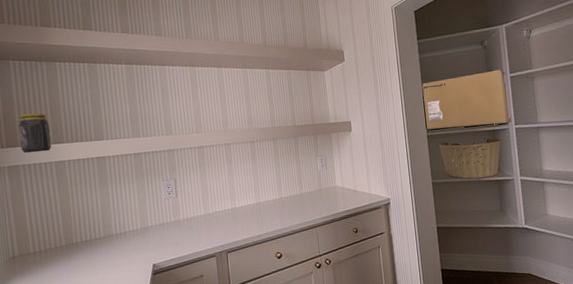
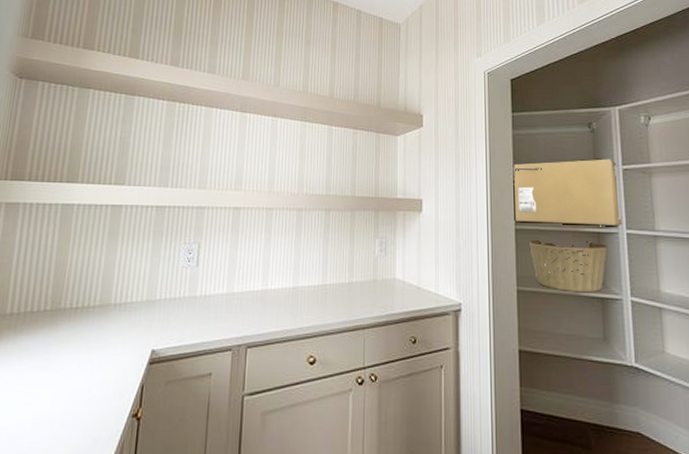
jar: present [18,113,51,154] -> none [27,144,66,190]

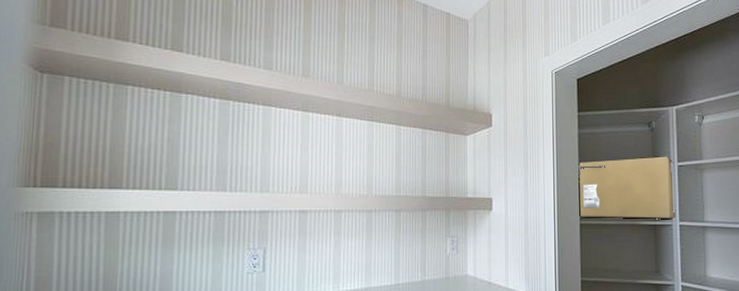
basket: present [529,239,608,293] -> none [593,233,663,281]

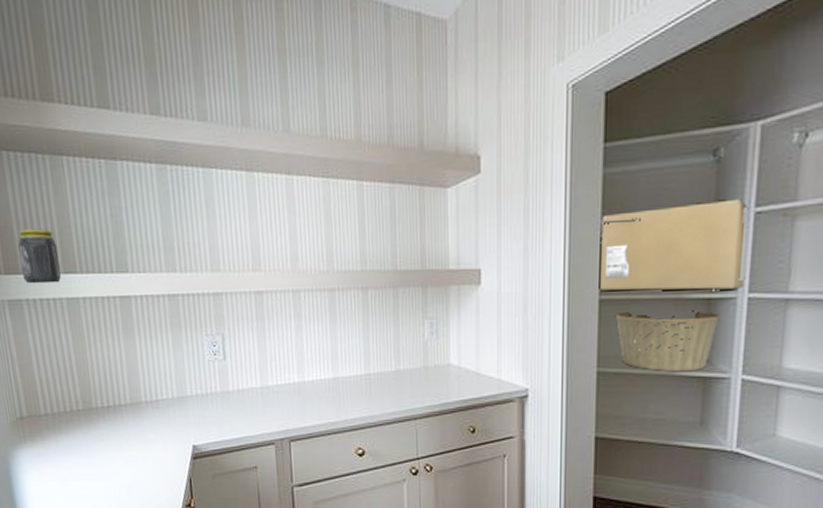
jar: none [61,146,105,197] -> present [18,229,61,284]
basket: none [593,233,663,281] -> present [616,311,720,372]

